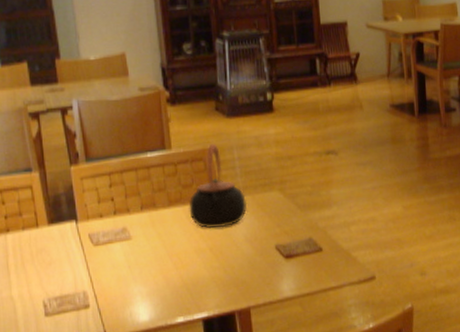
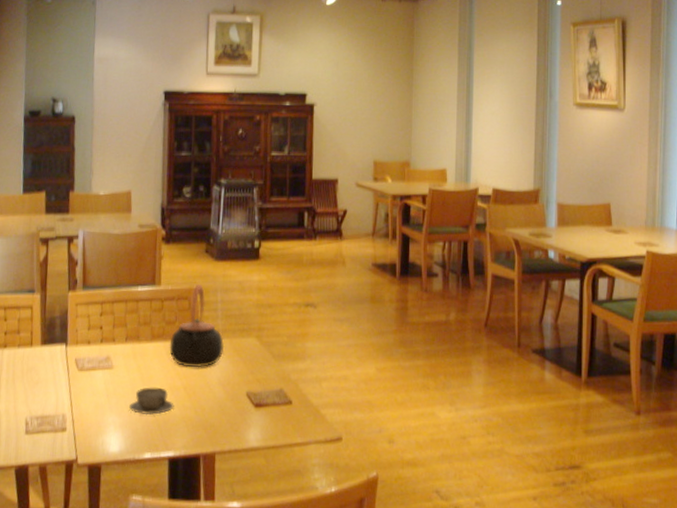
teacup: none [154,252,202,281] -> present [129,387,174,416]

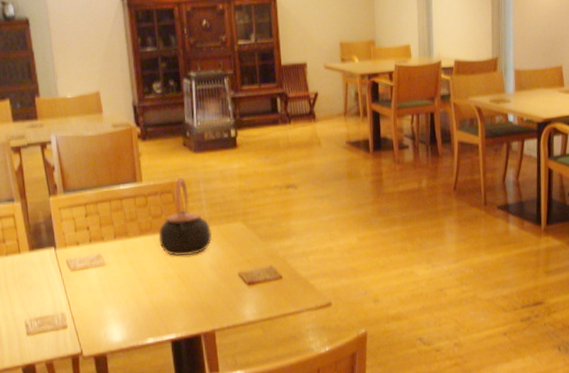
teacup: present [129,387,174,416] -> none [127,278,171,305]

